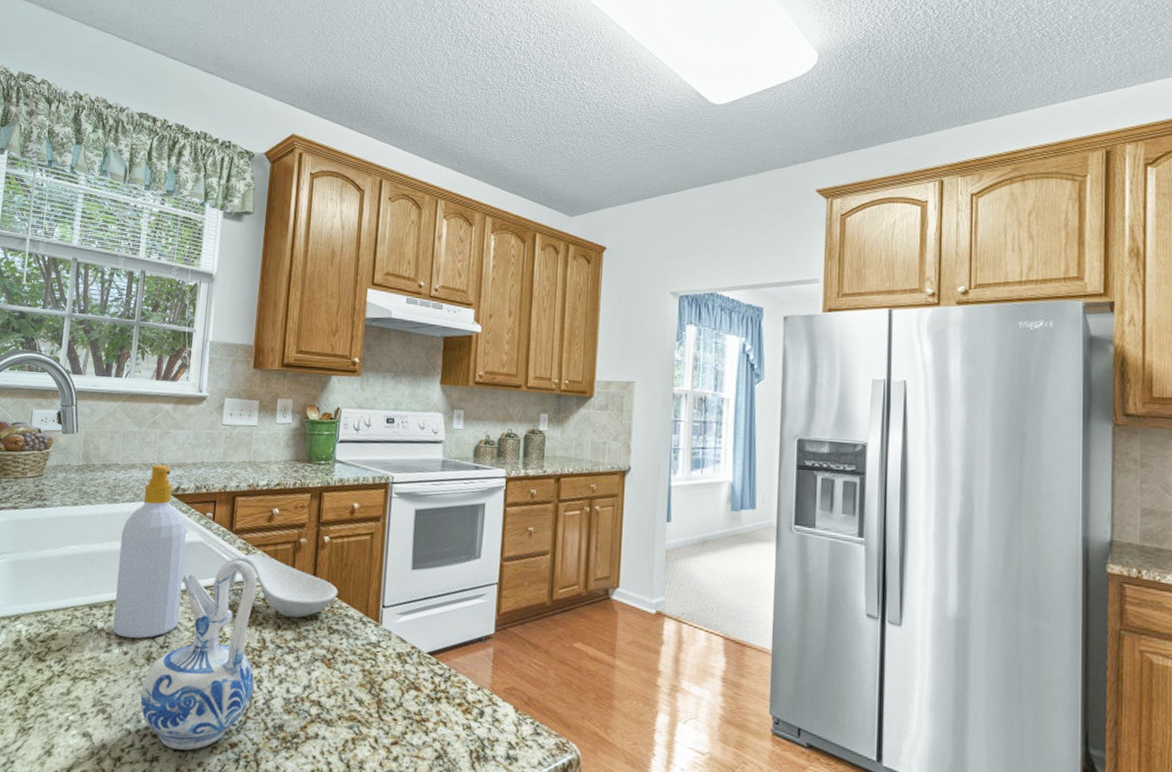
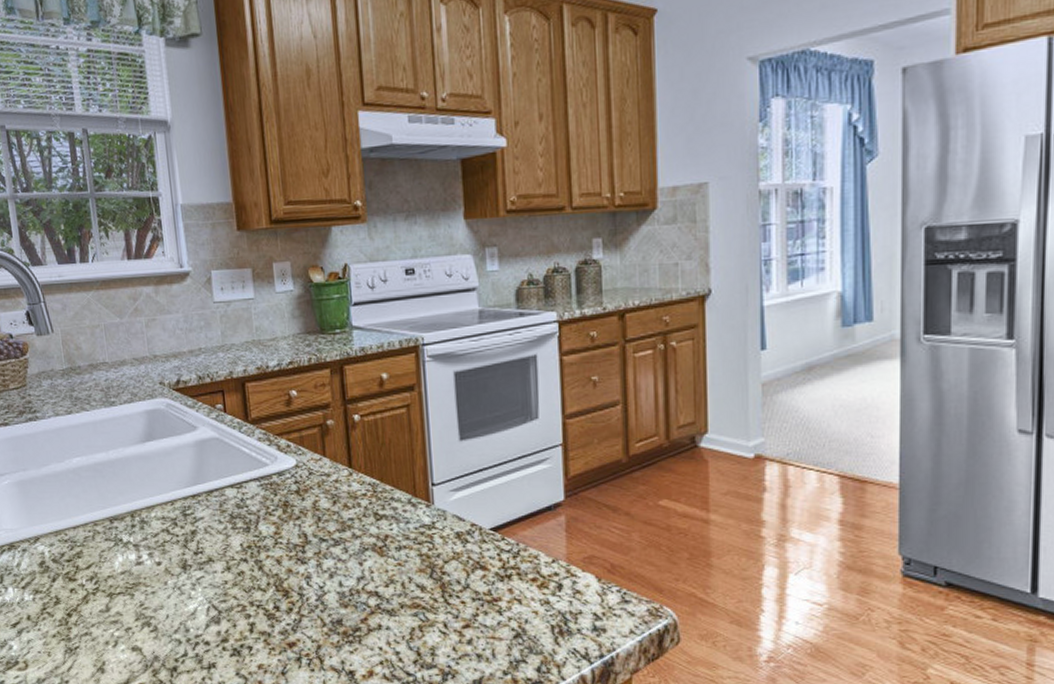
soap bottle: present [113,464,186,639] -> none [126,357,209,548]
ceramic pitcher: present [140,560,257,751] -> none [183,453,303,654]
spoon rest: present [212,554,338,618] -> none [237,444,380,507]

